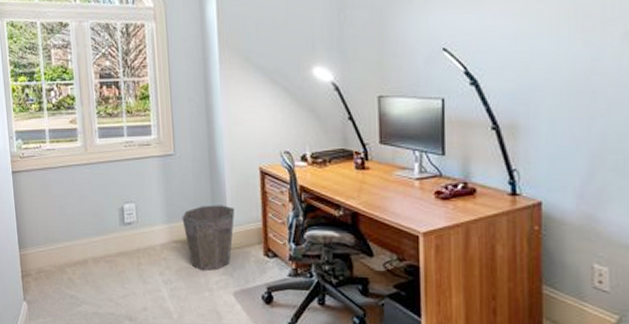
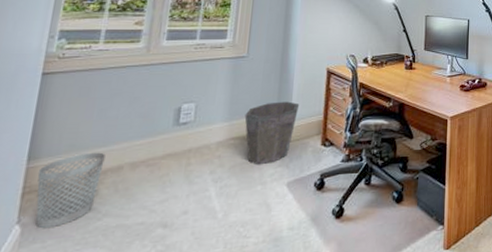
wastebasket: none [28,245,73,308] -> present [35,152,106,229]

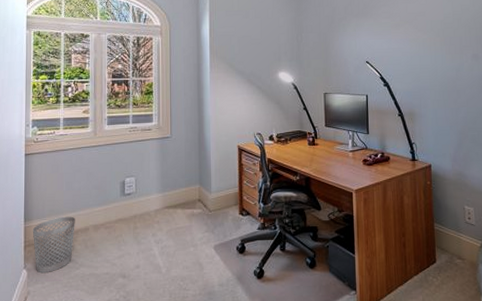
waste bin: present [244,101,300,165] -> none [174,176,218,230]

